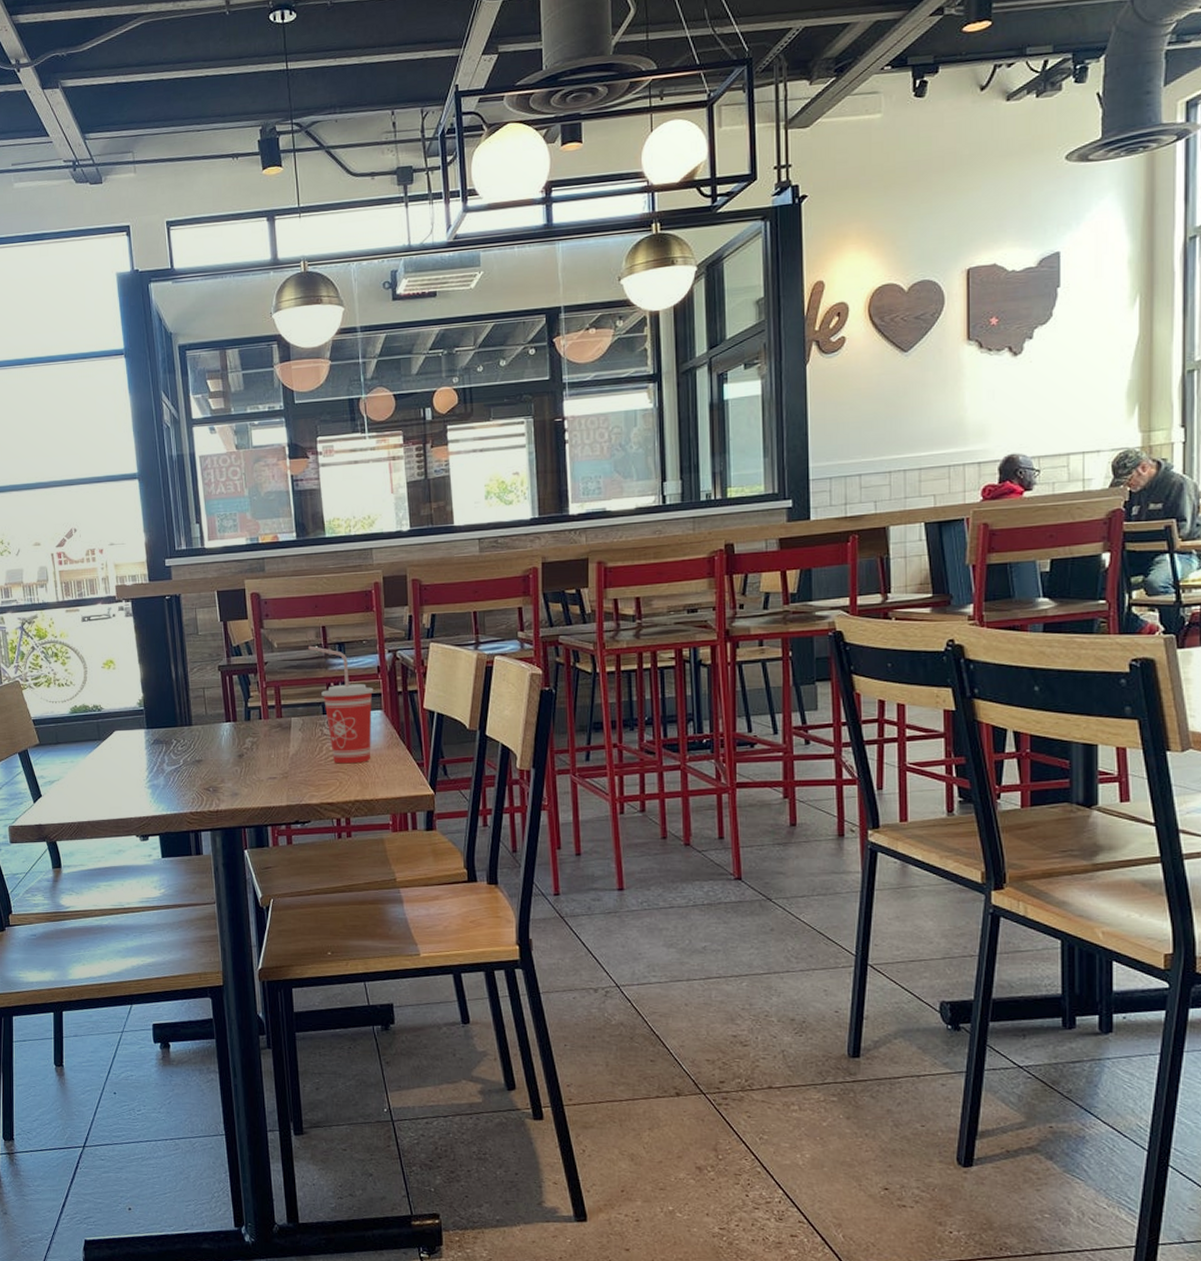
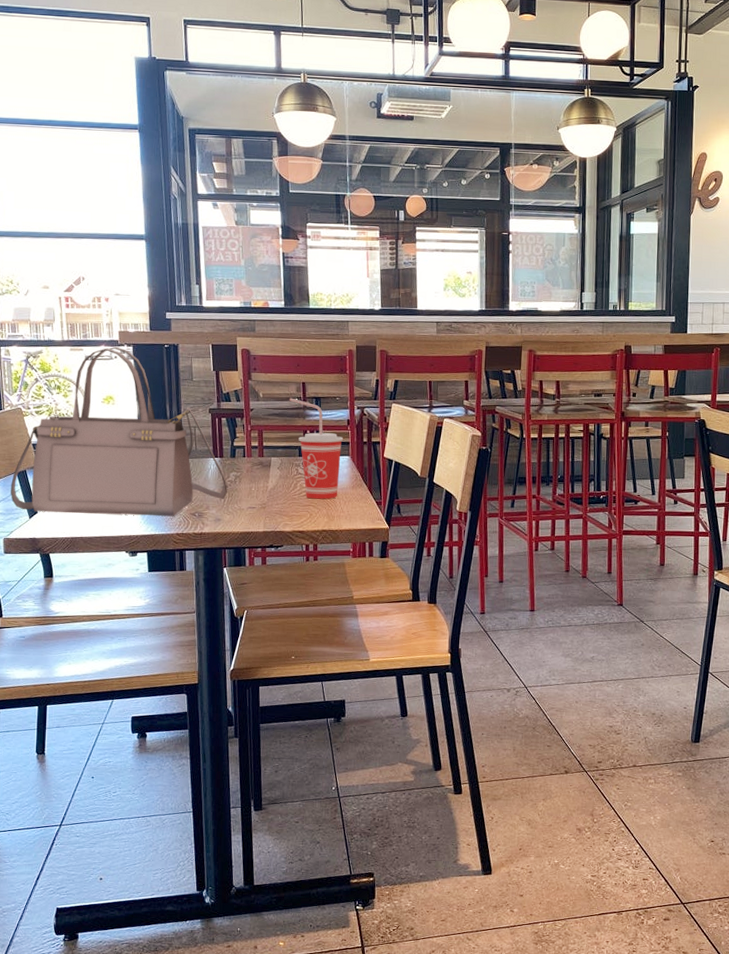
handbag: none [13,603,243,795] -> present [10,346,227,517]

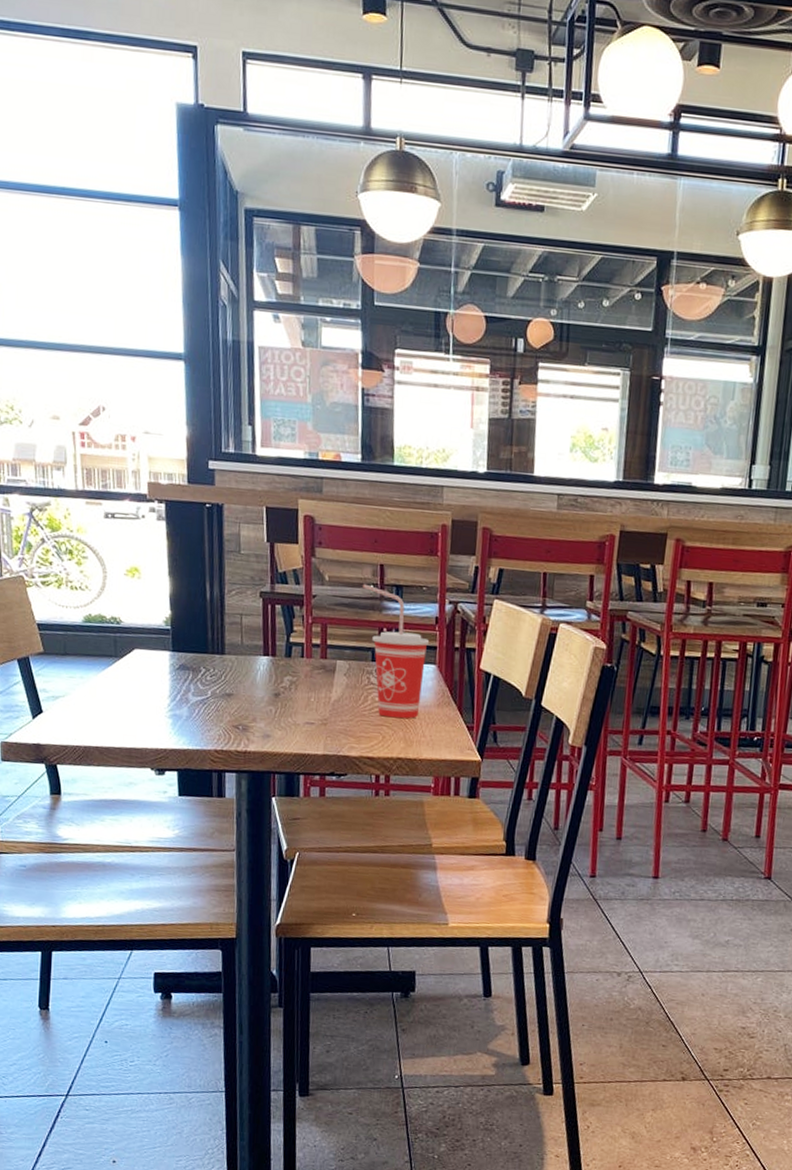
handbag: present [10,346,227,517] -> none [9,502,280,727]

